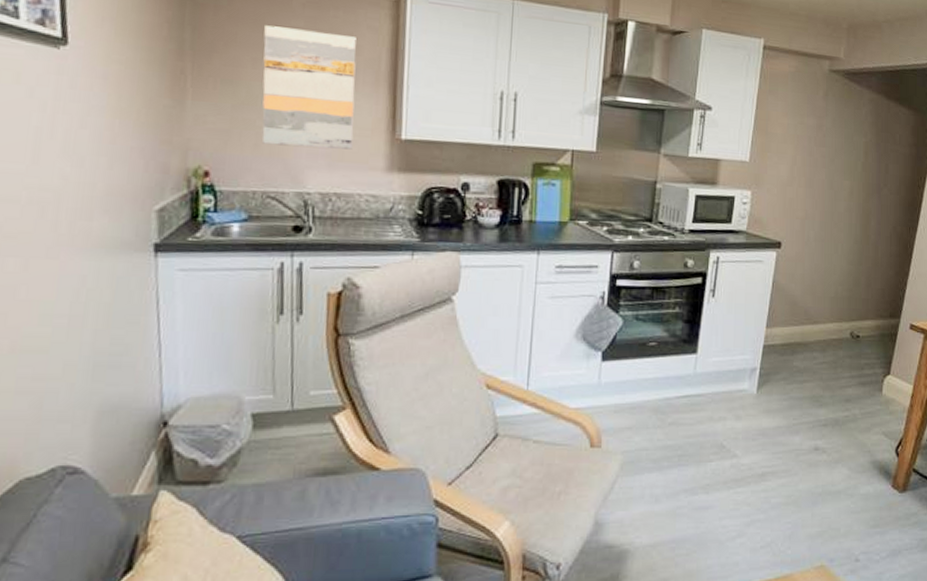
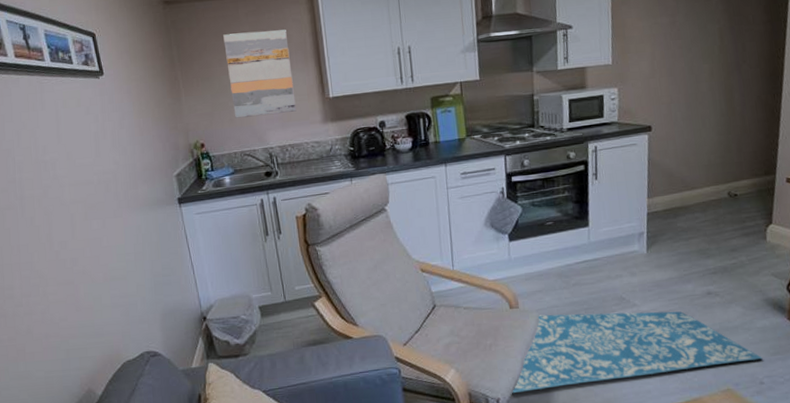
rug: none [575,458,861,559] -> present [511,311,763,394]

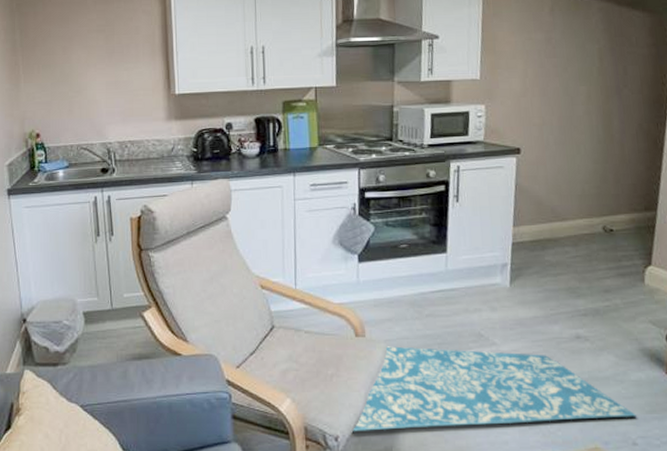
wall art: present [223,29,297,118] -> none [69,20,139,109]

